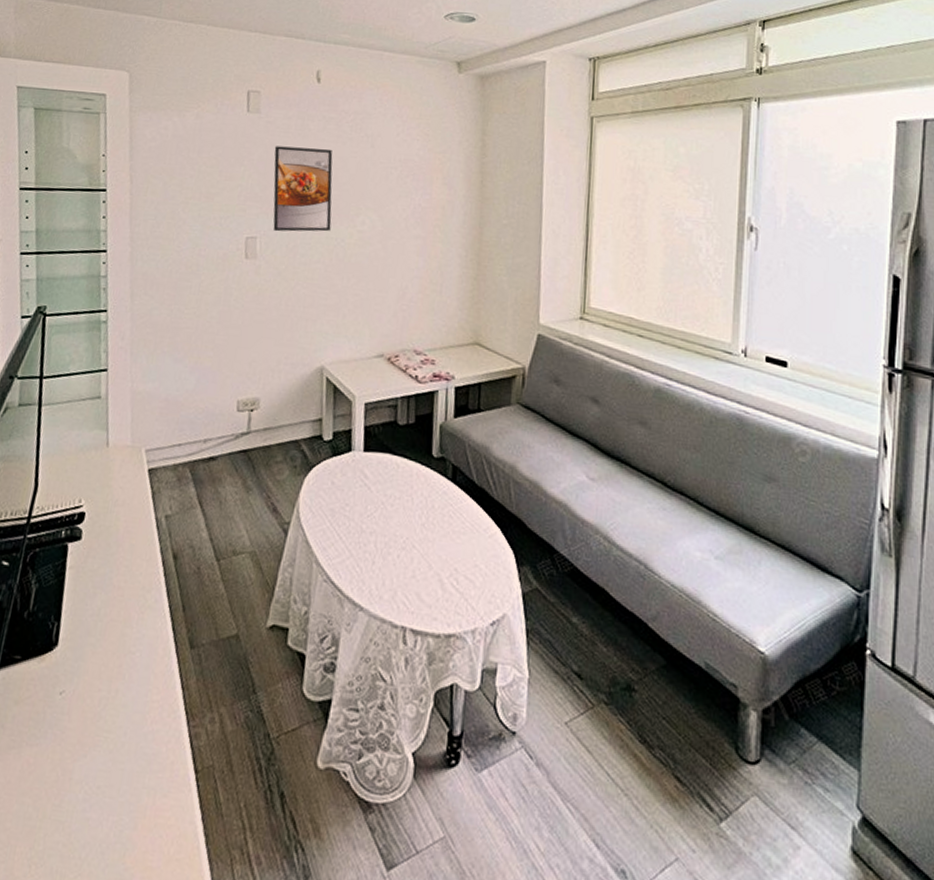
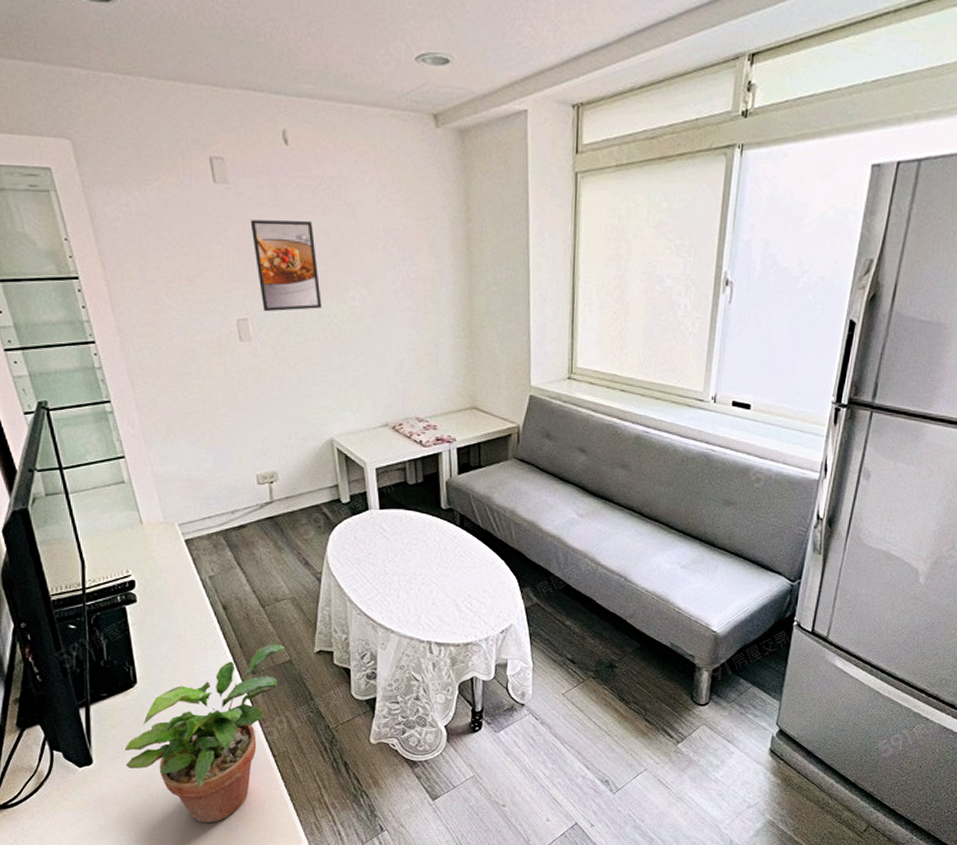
potted plant: none [18,609,234,866] -> present [124,643,285,823]

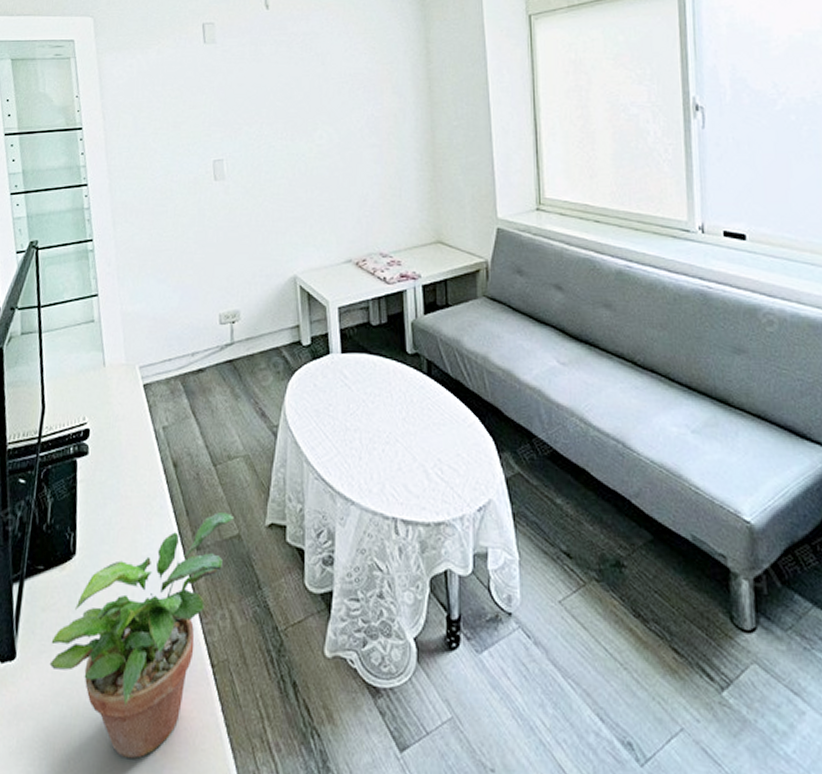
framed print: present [250,220,322,312] -> none [232,70,291,153]

